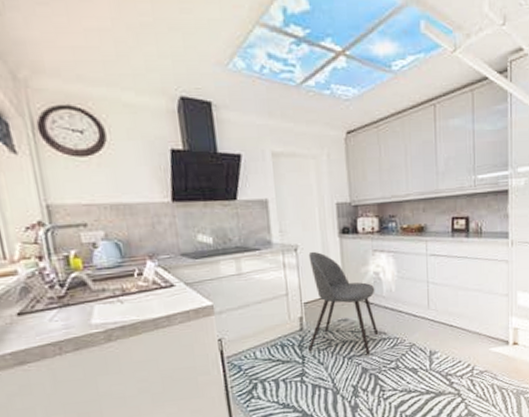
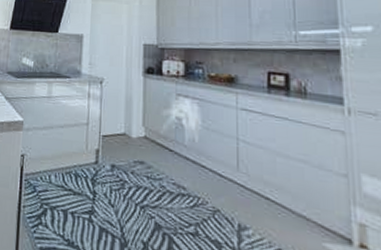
dining chair: present [307,251,379,355] -> none [99,86,177,209]

